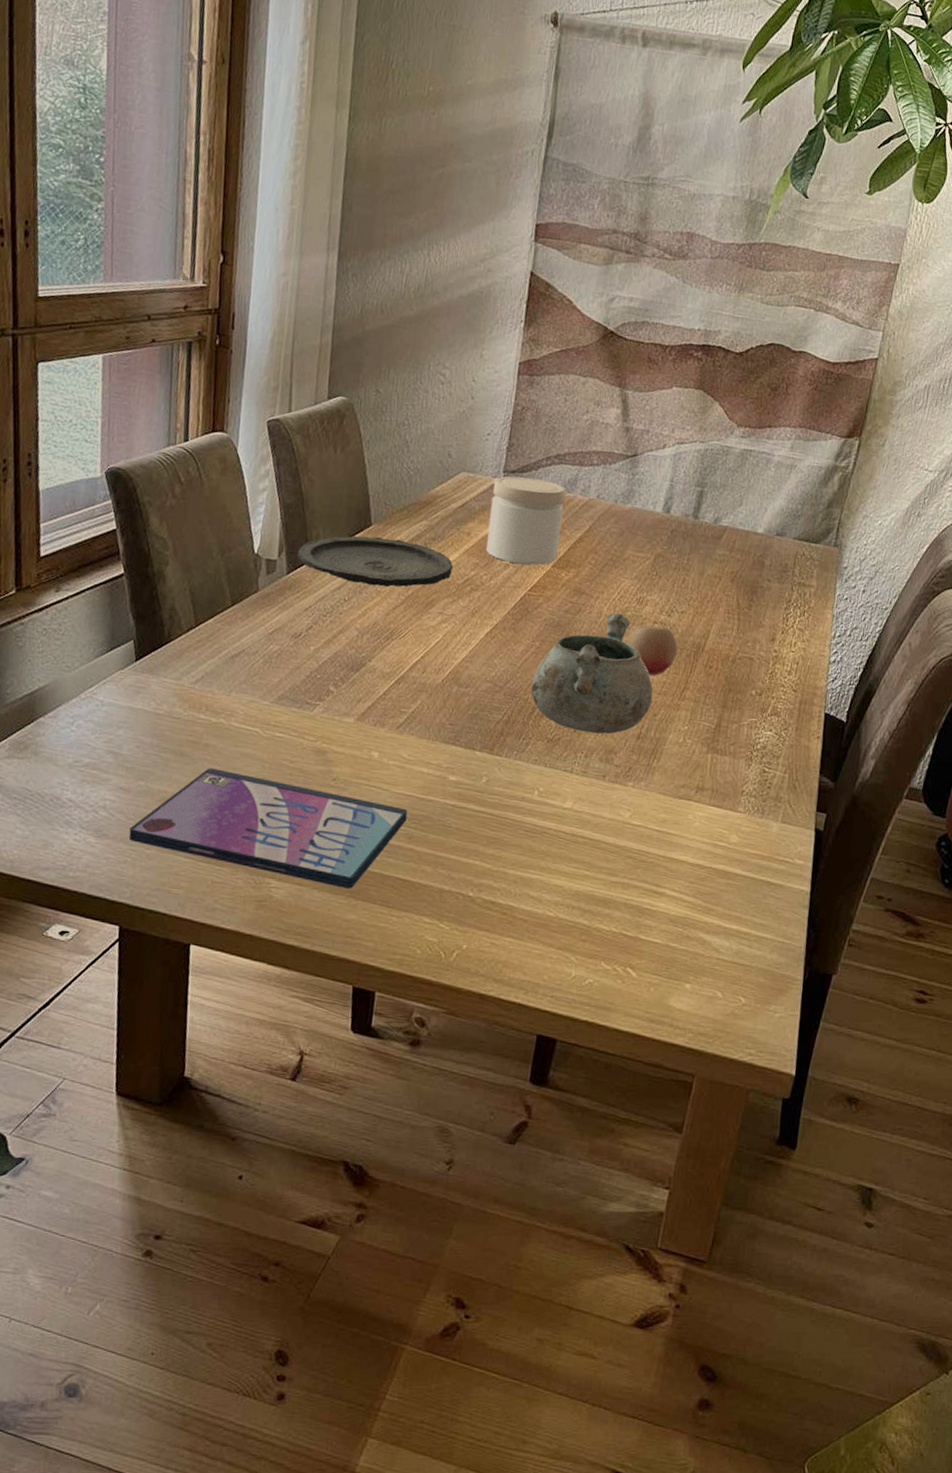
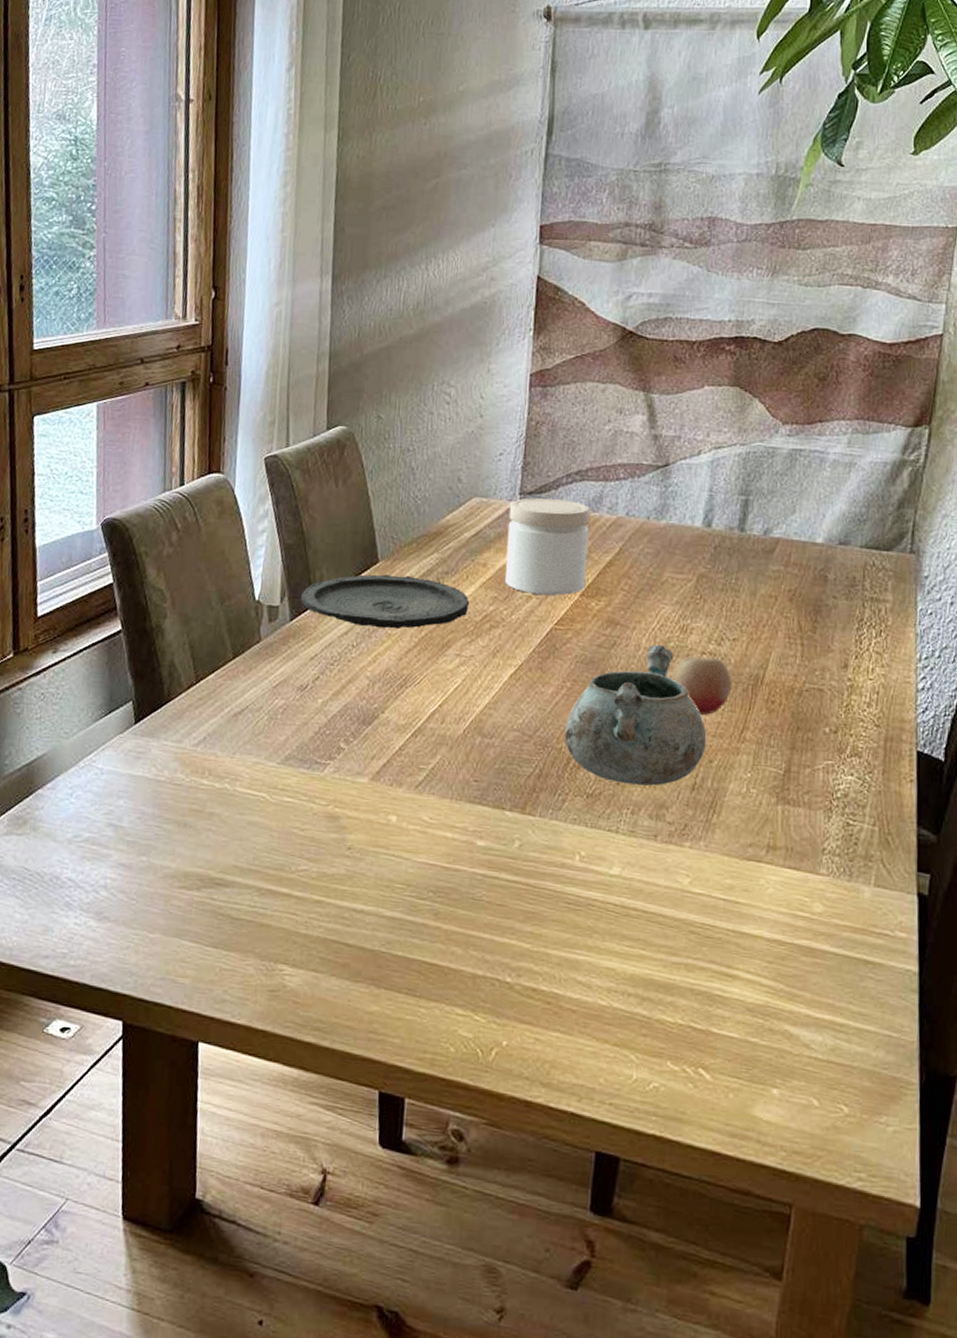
video game case: present [128,768,408,889] -> none [131,839,432,975]

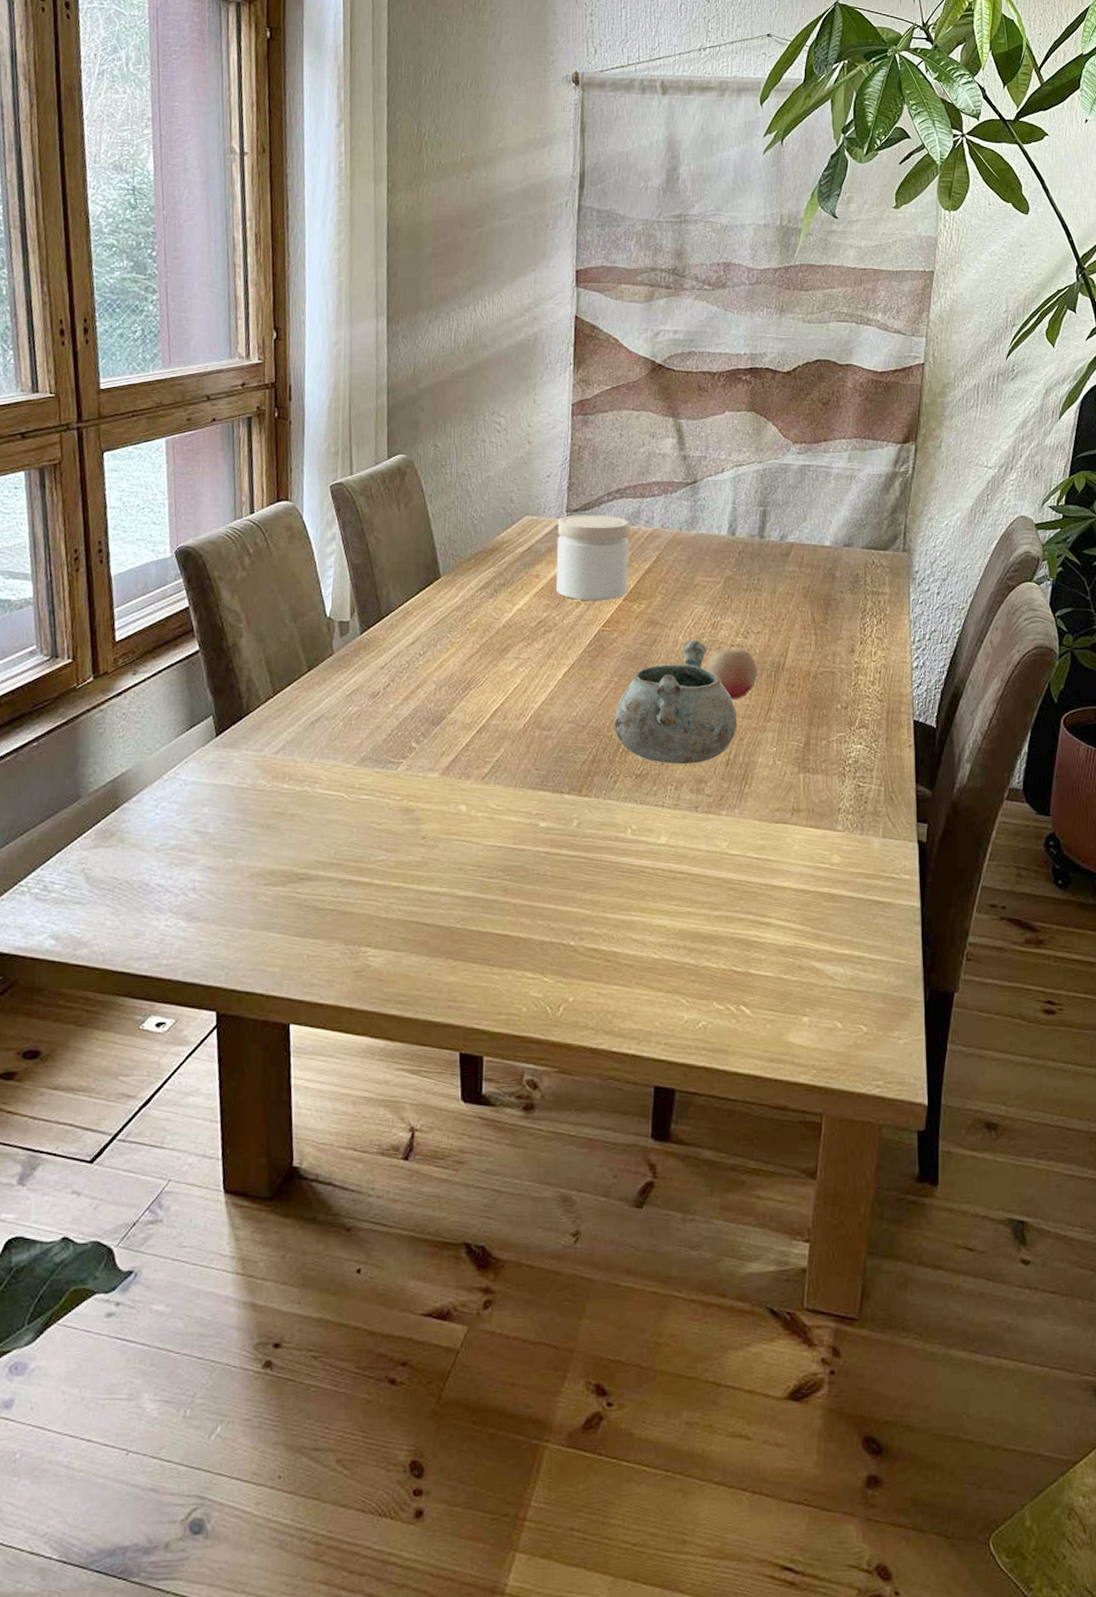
plate: present [300,574,470,629] -> none [369,588,525,637]

